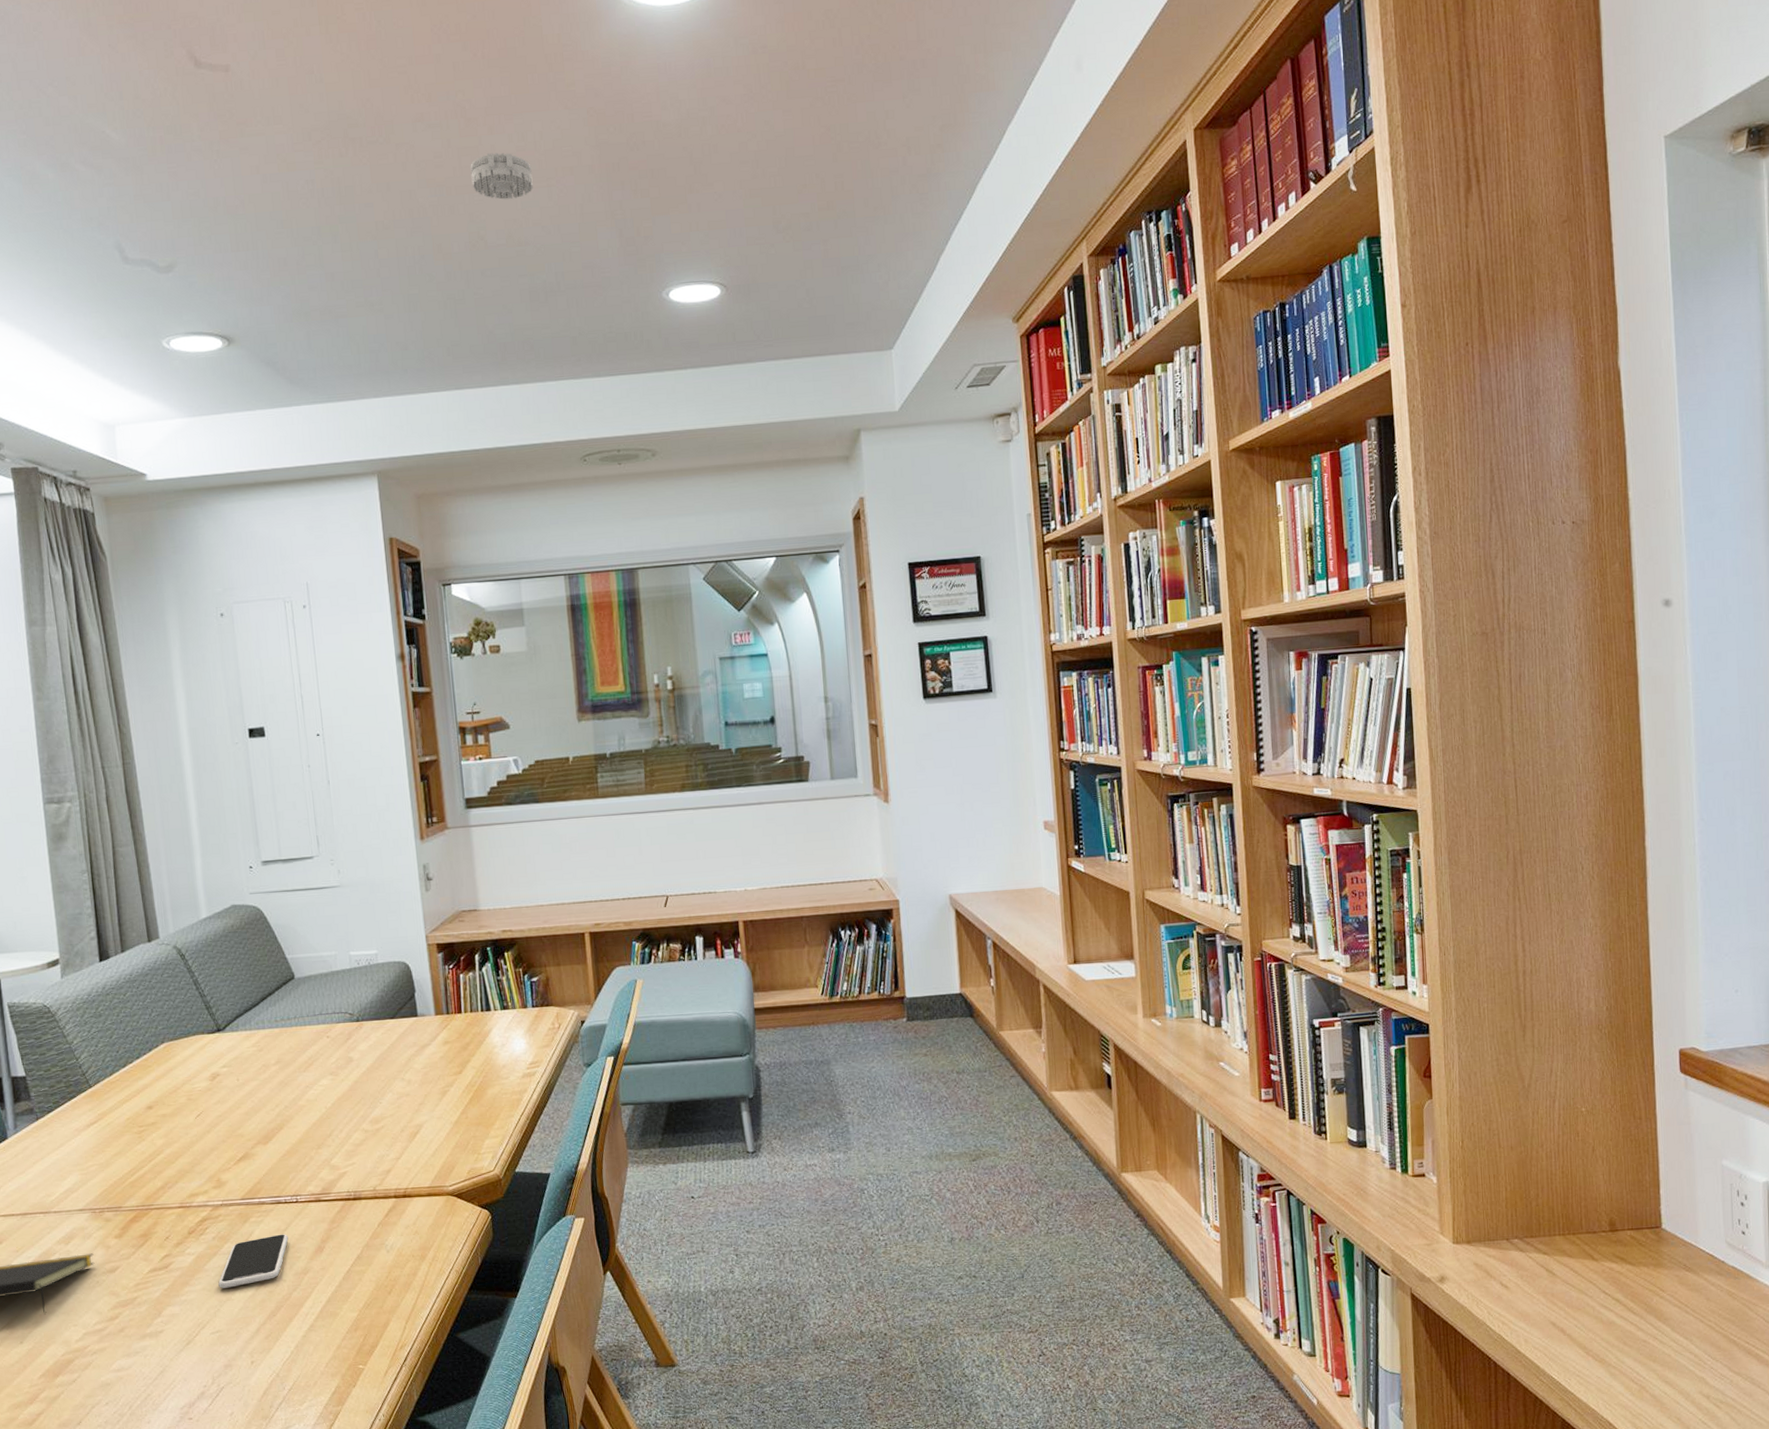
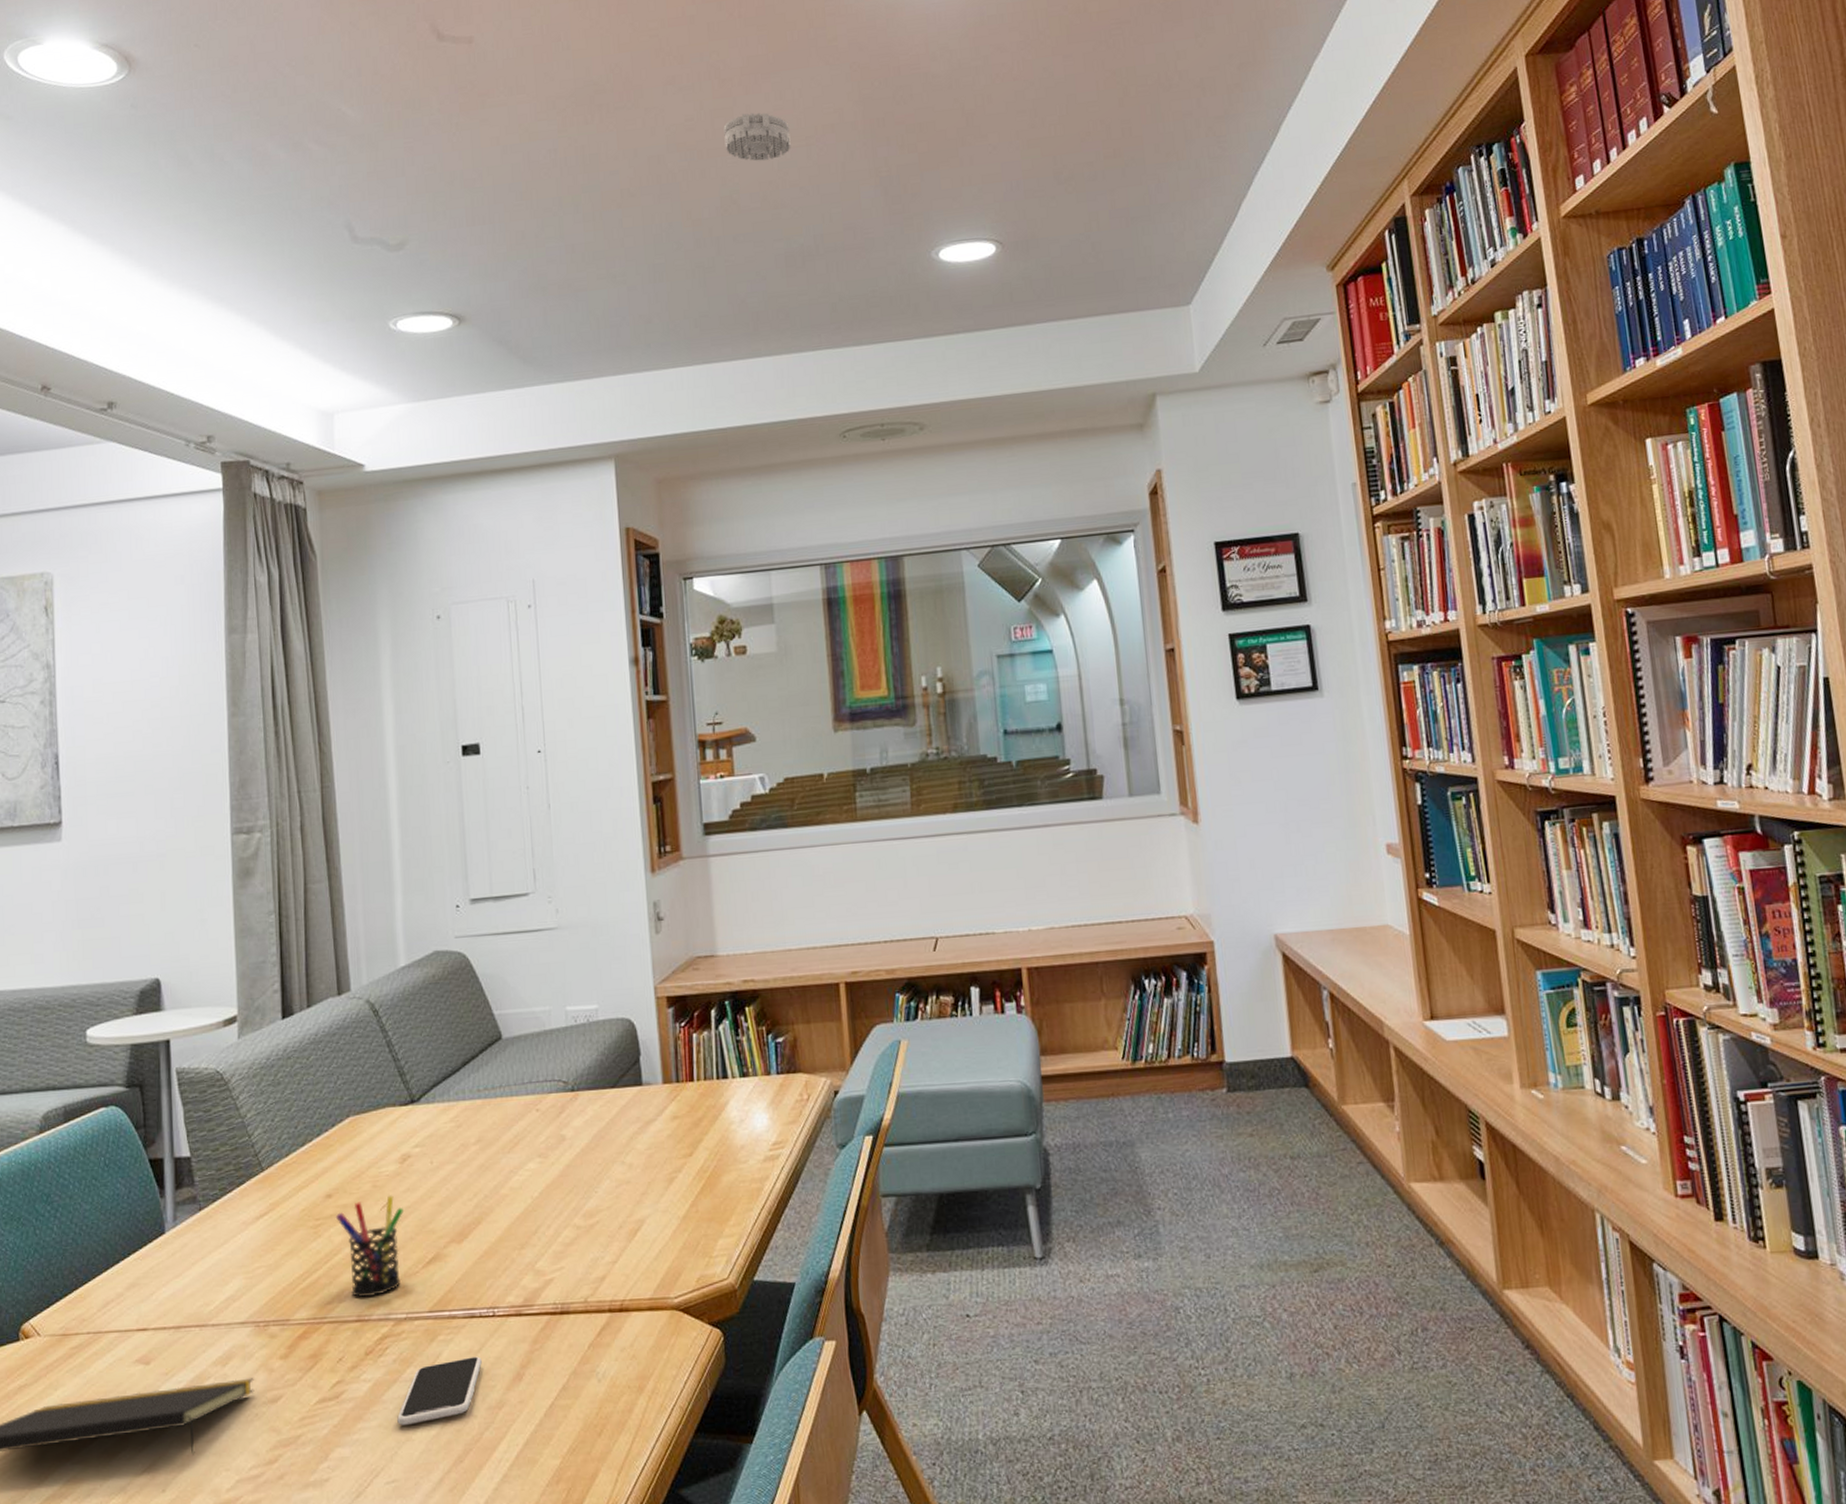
pen holder: none [156,1106,216,1188] -> present [335,1195,405,1297]

